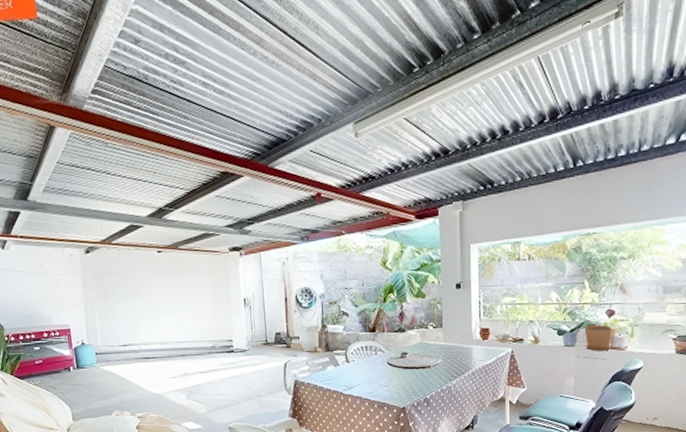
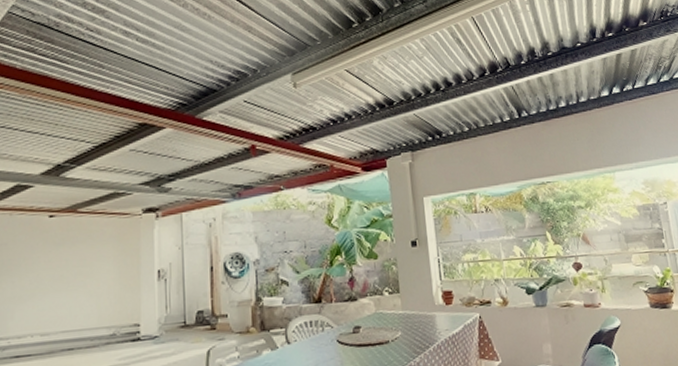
planter: present [584,325,612,352] -> none [553,280,583,311]

